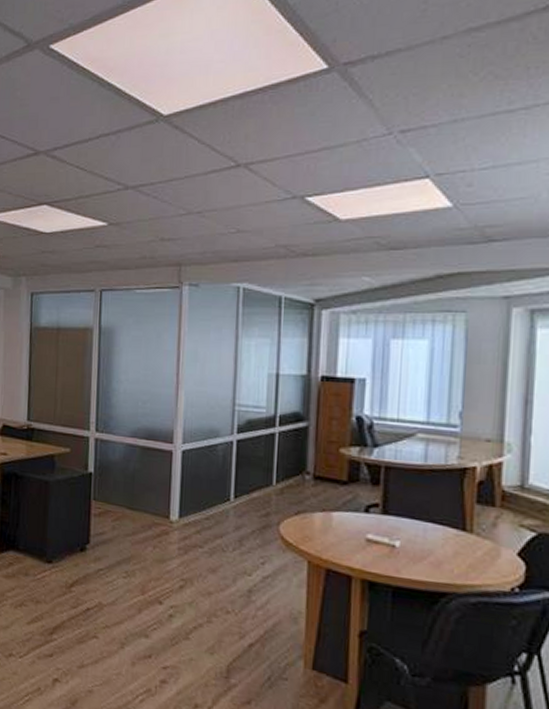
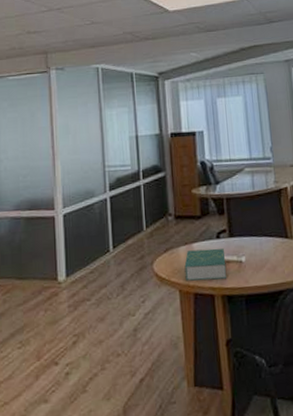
book: none [317,519,373,561] -> present [184,248,227,281]

